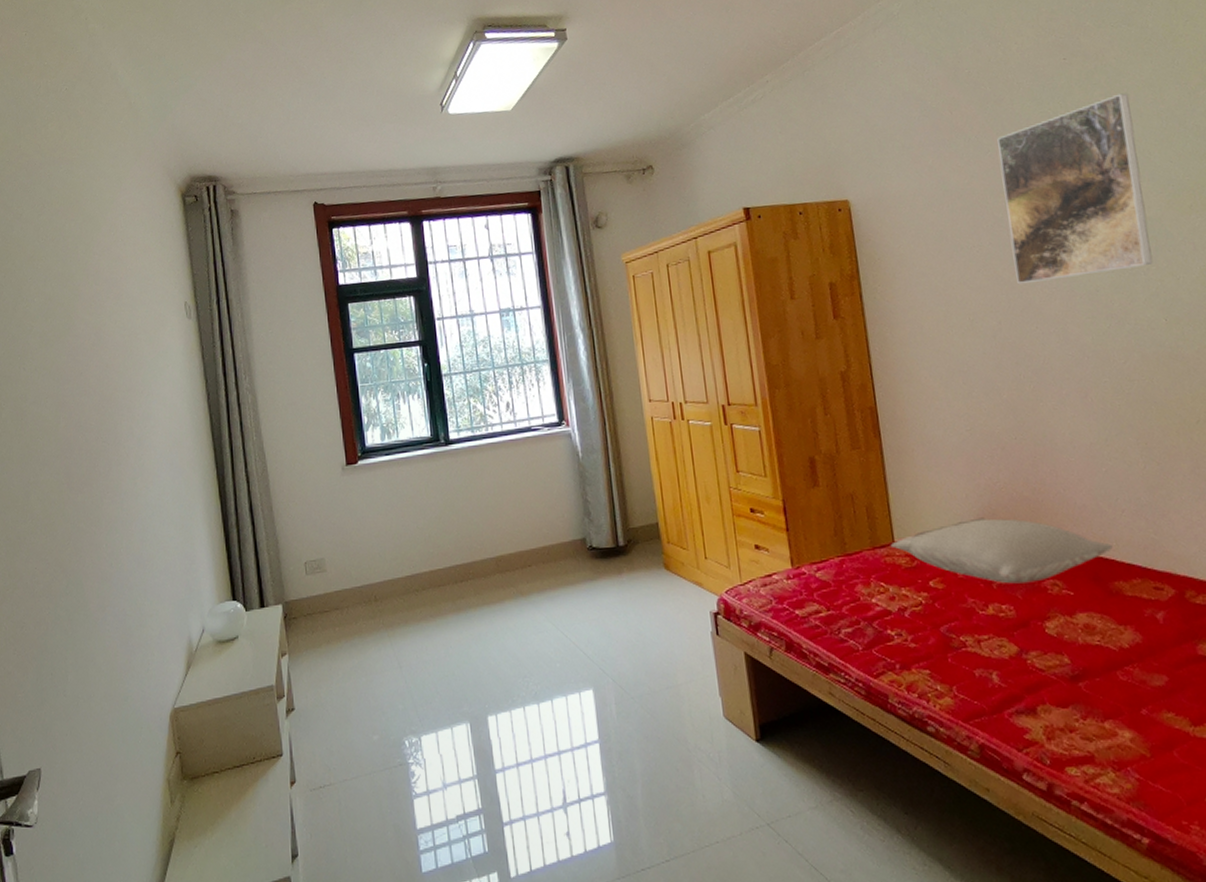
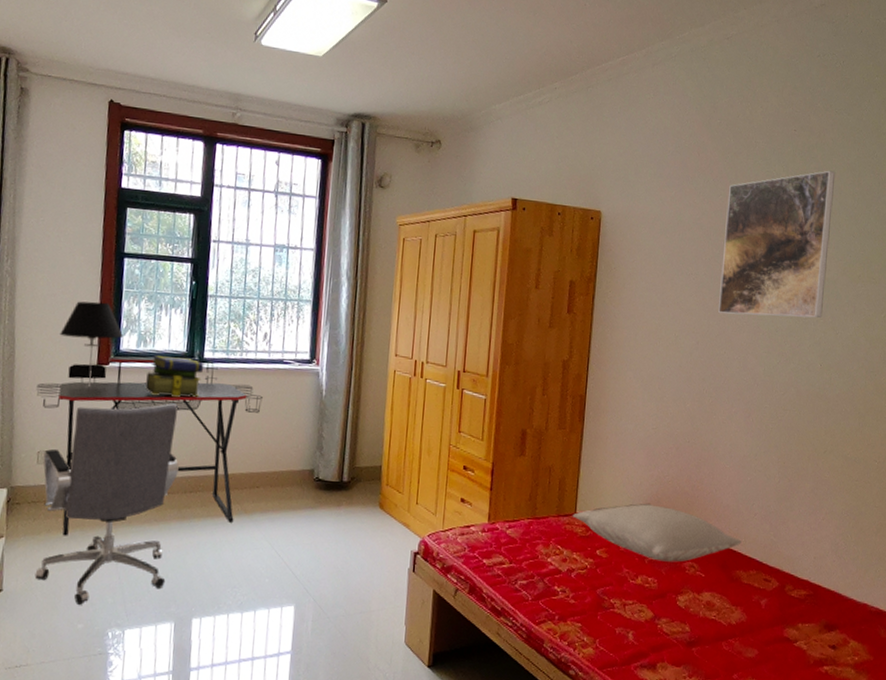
desk: none [292,442,518,645] -> present [36,356,264,536]
table lamp: none [305,401,367,491] -> present [60,301,124,389]
office chair: none [310,491,453,715] -> present [34,403,179,605]
stack of books: none [396,443,453,486] -> present [145,355,204,398]

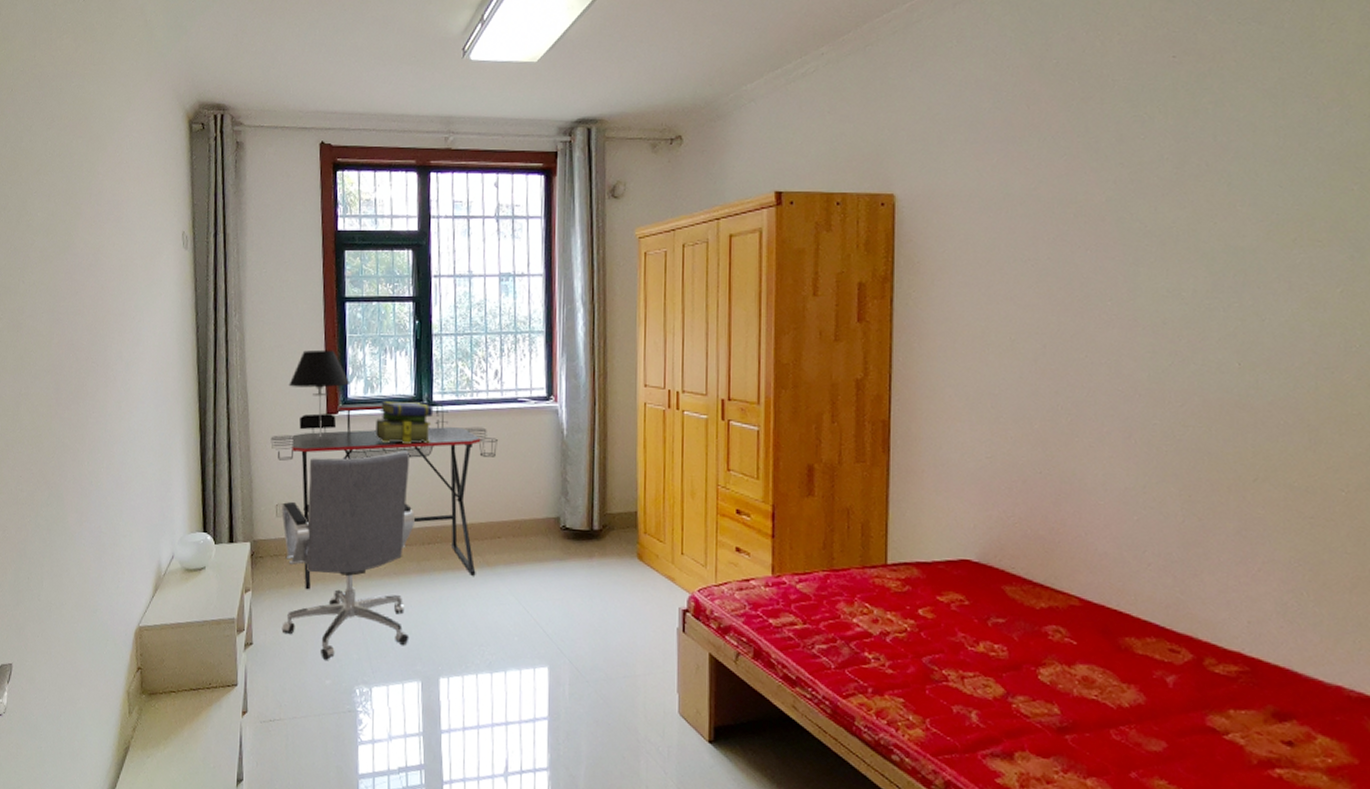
pillow: present [572,503,742,563] -> none [882,551,1130,626]
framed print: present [718,170,836,318] -> none [1073,102,1245,307]

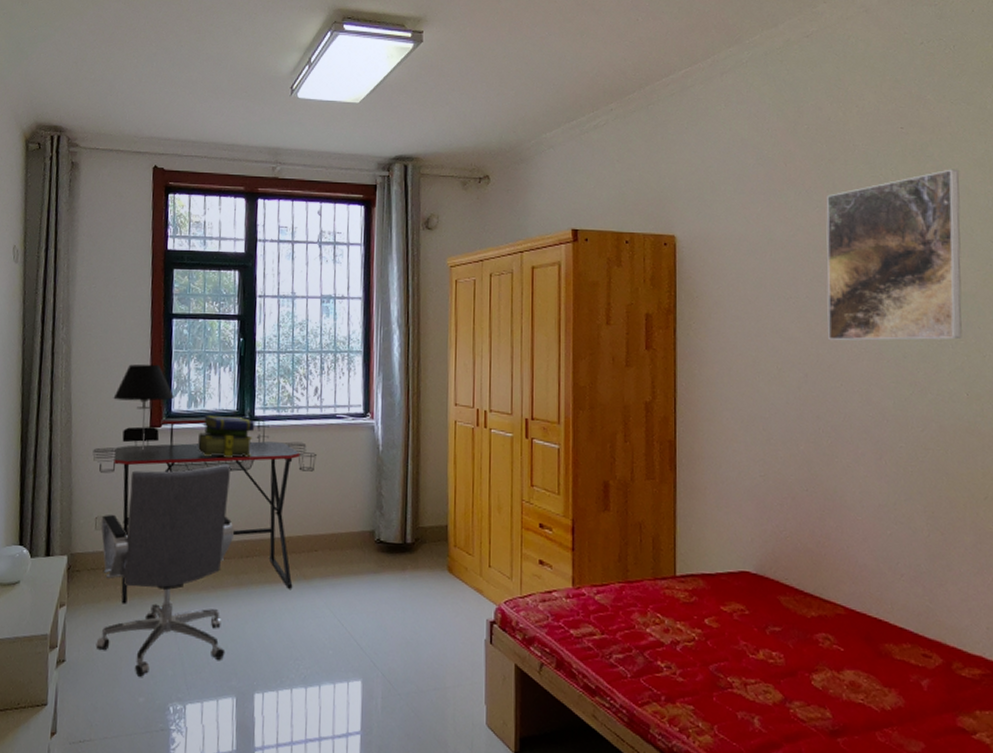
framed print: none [1073,102,1245,307] -> present [826,169,962,341]

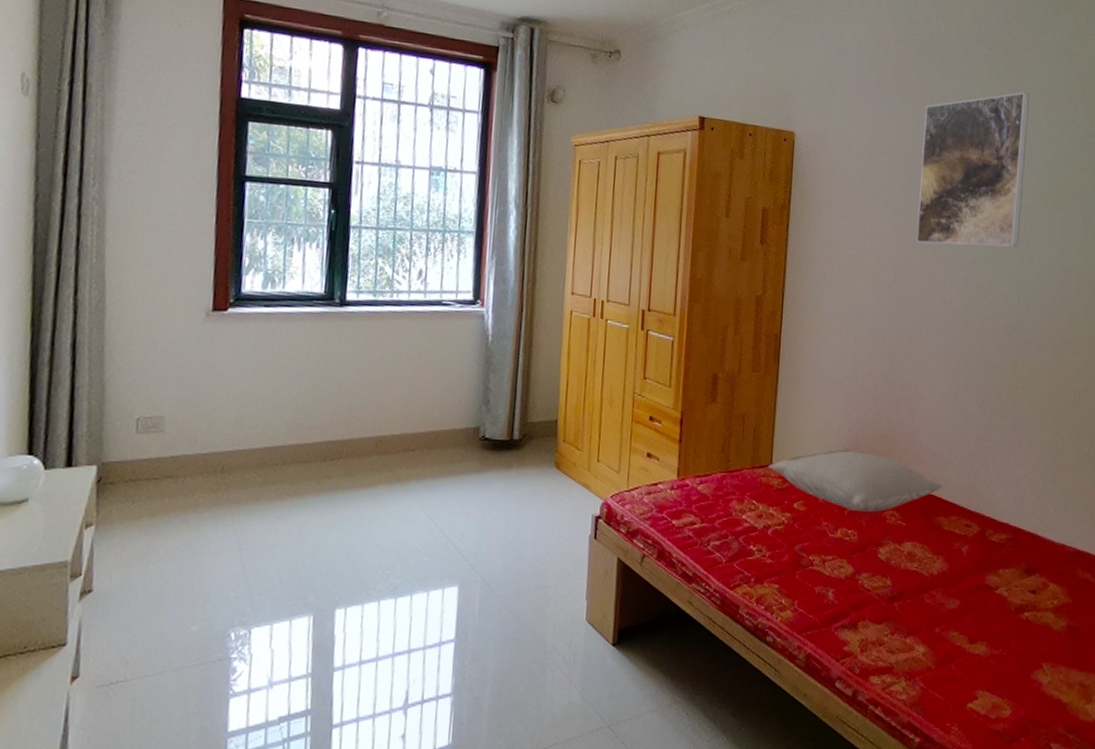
desk: present [92,416,318,604] -> none [134,299,419,520]
office chair: present [96,464,234,677] -> none [134,355,317,602]
table lamp: present [113,364,175,452] -> none [164,234,246,341]
stack of books: present [198,415,255,458] -> none [274,298,347,348]
pillow: none [671,563,888,634] -> present [768,449,942,512]

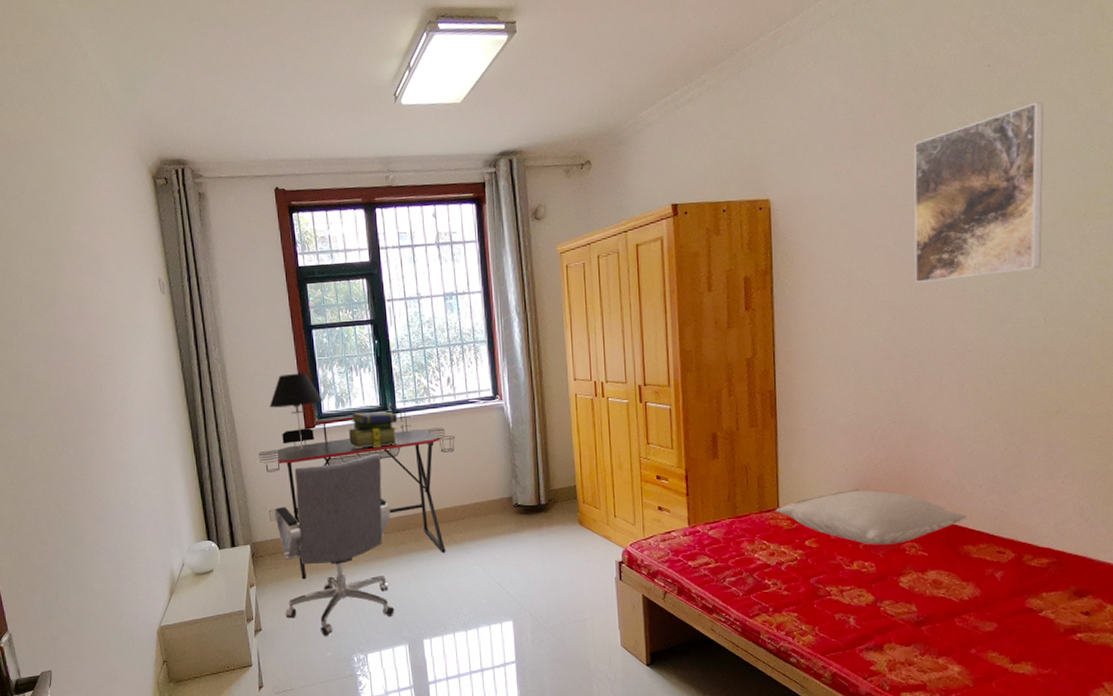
desk: none [134,299,419,520] -> present [258,411,456,580]
office chair: none [134,355,317,602] -> present [274,453,395,636]
table lamp: none [164,234,246,341] -> present [269,372,324,451]
stack of books: none [274,298,347,348] -> present [349,411,398,448]

